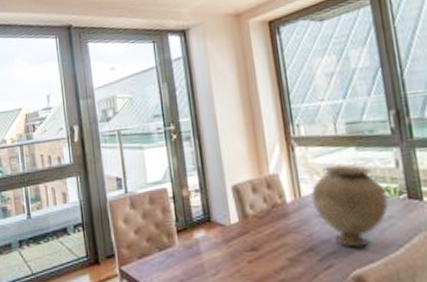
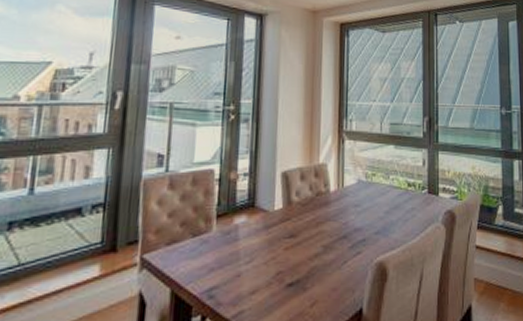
vase: present [311,164,389,248] -> none [352,160,413,236]

